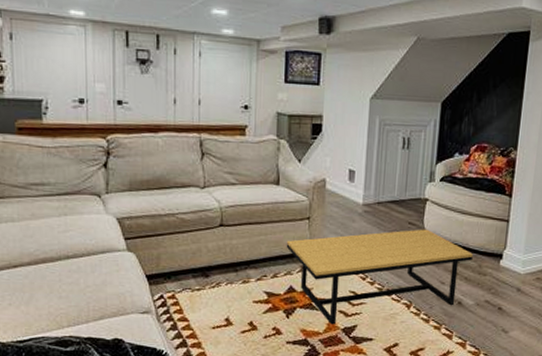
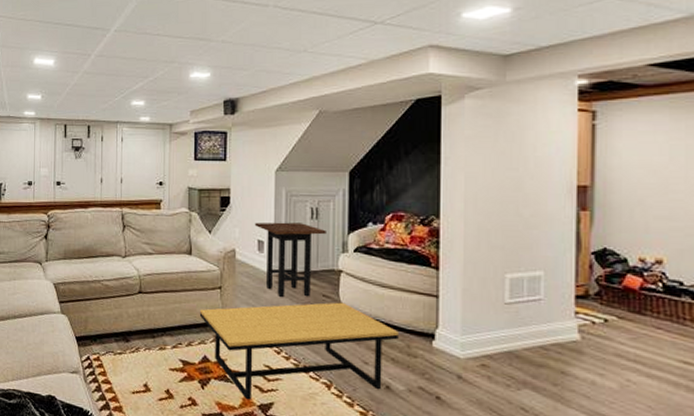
side table: none [346,151,416,227] -> present [254,222,326,298]

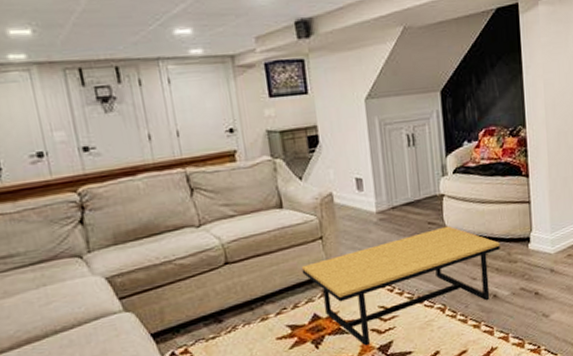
side table: present [254,222,326,298] -> none [349,152,425,235]

